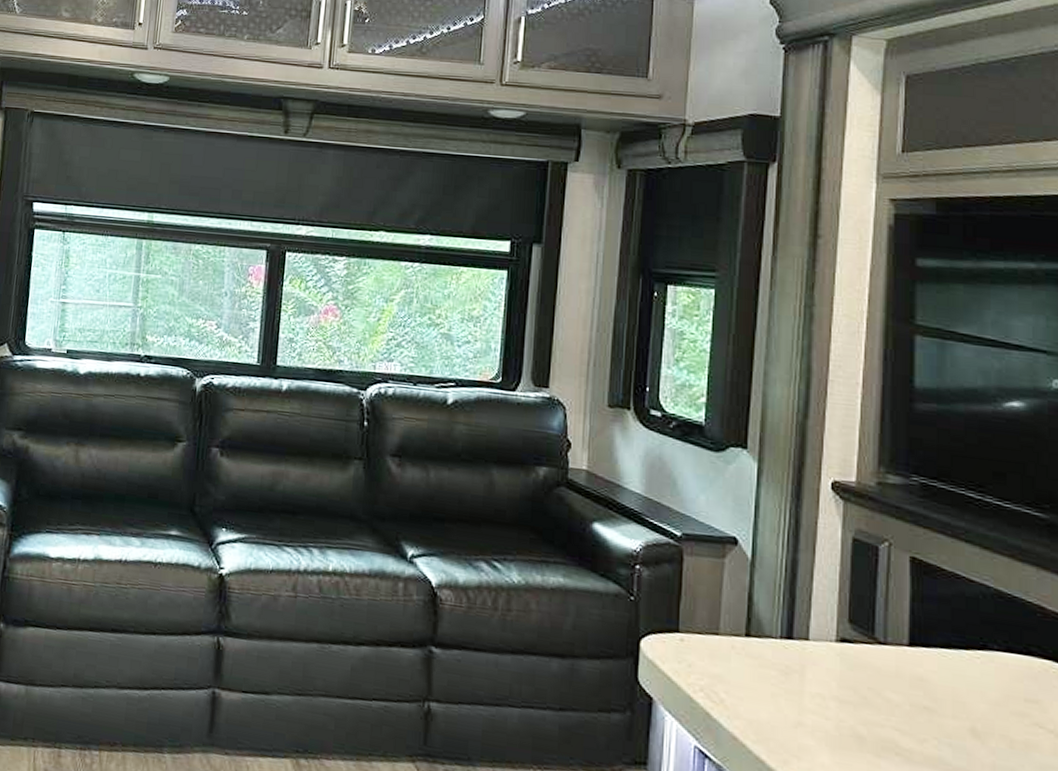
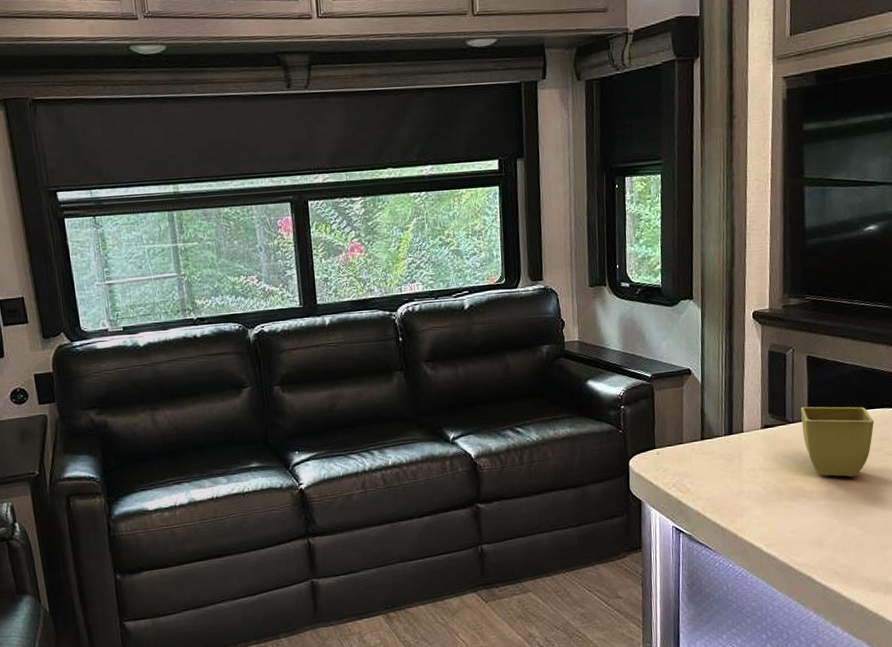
flower pot: none [897,624,1016,747] -> present [800,406,875,477]

